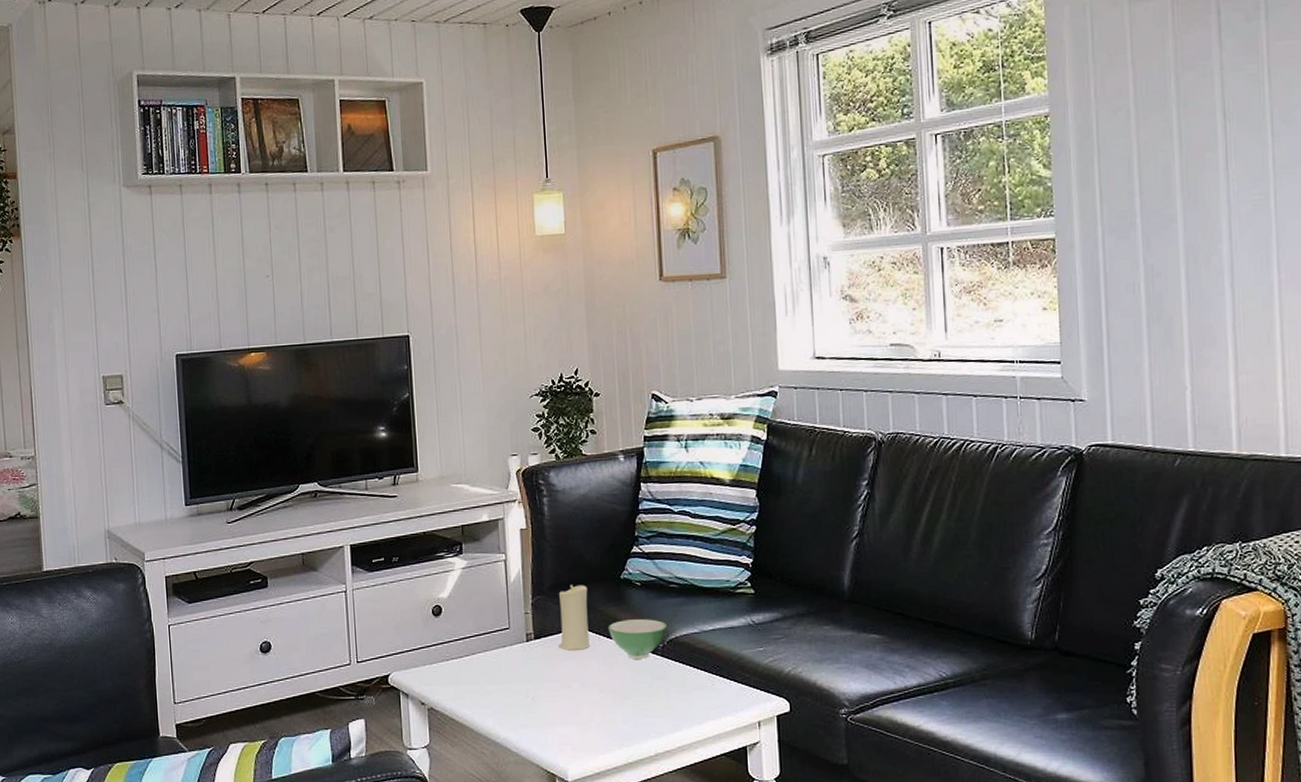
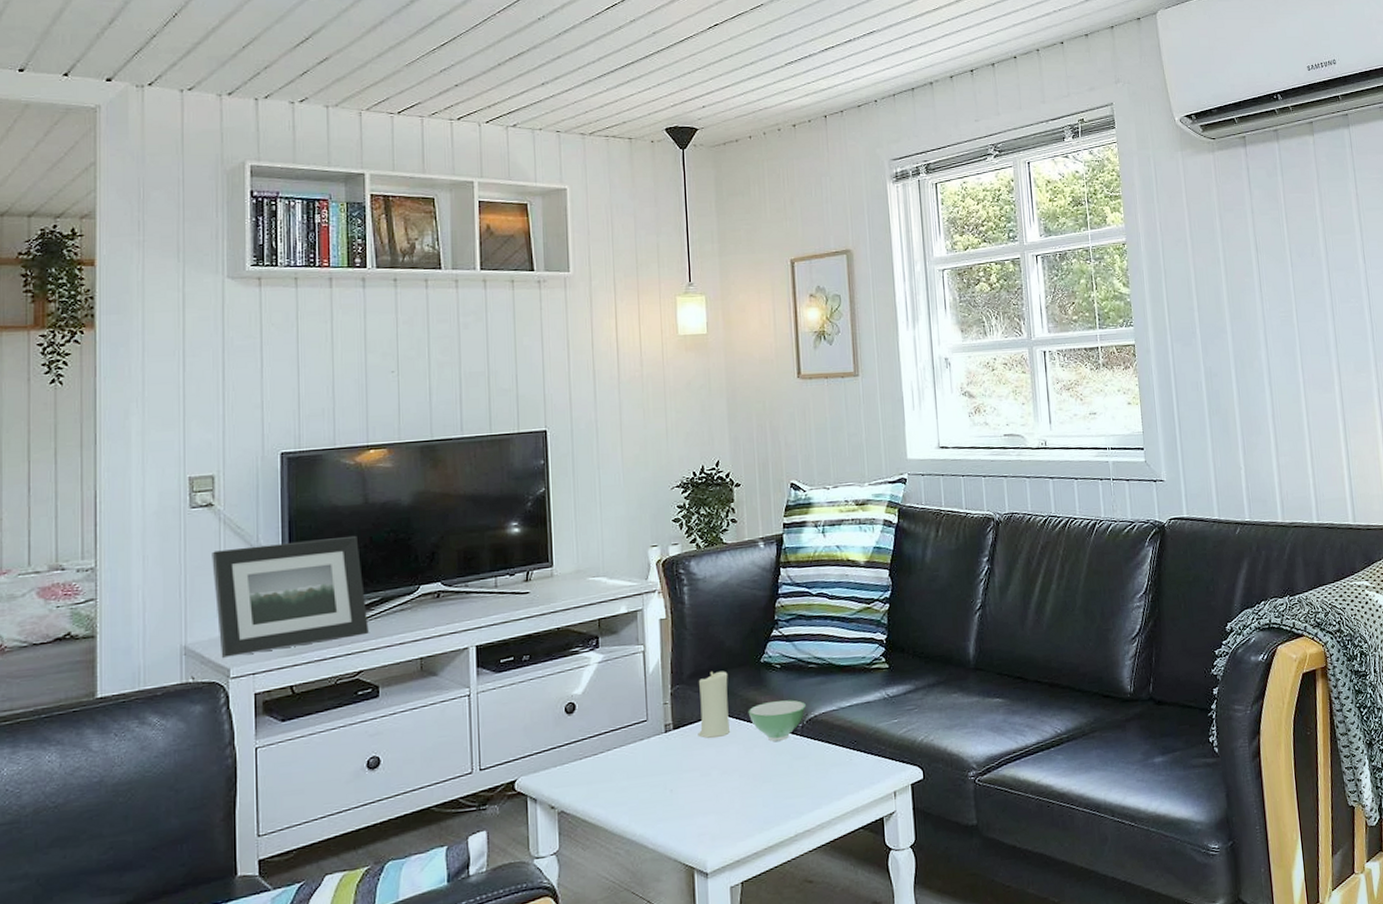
picture frame: none [124,436,257,542] -> present [212,536,369,658]

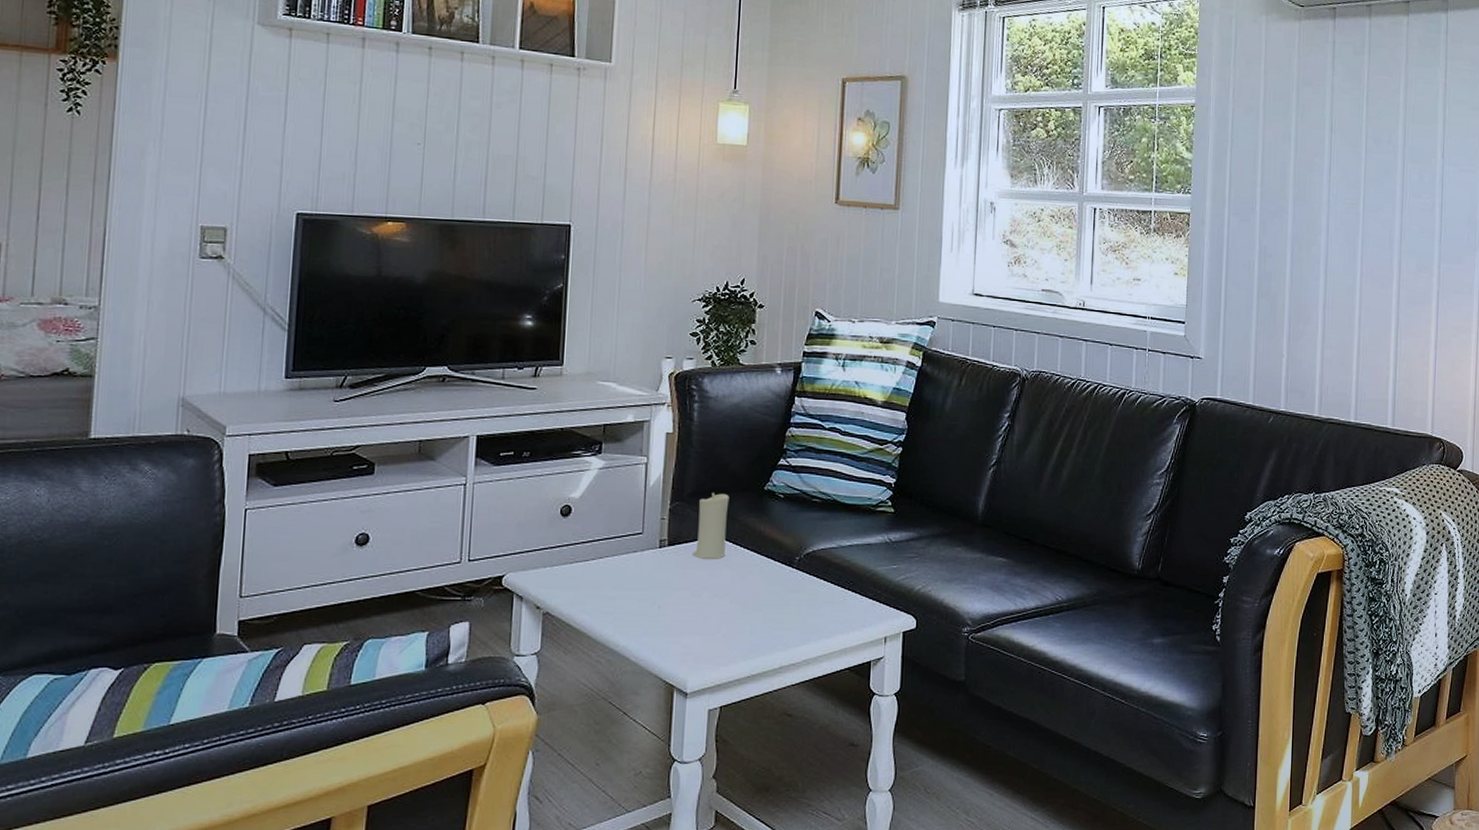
picture frame: present [212,536,369,658] -> none [217,305,370,415]
bowl: present [748,700,806,742] -> none [745,531,805,572]

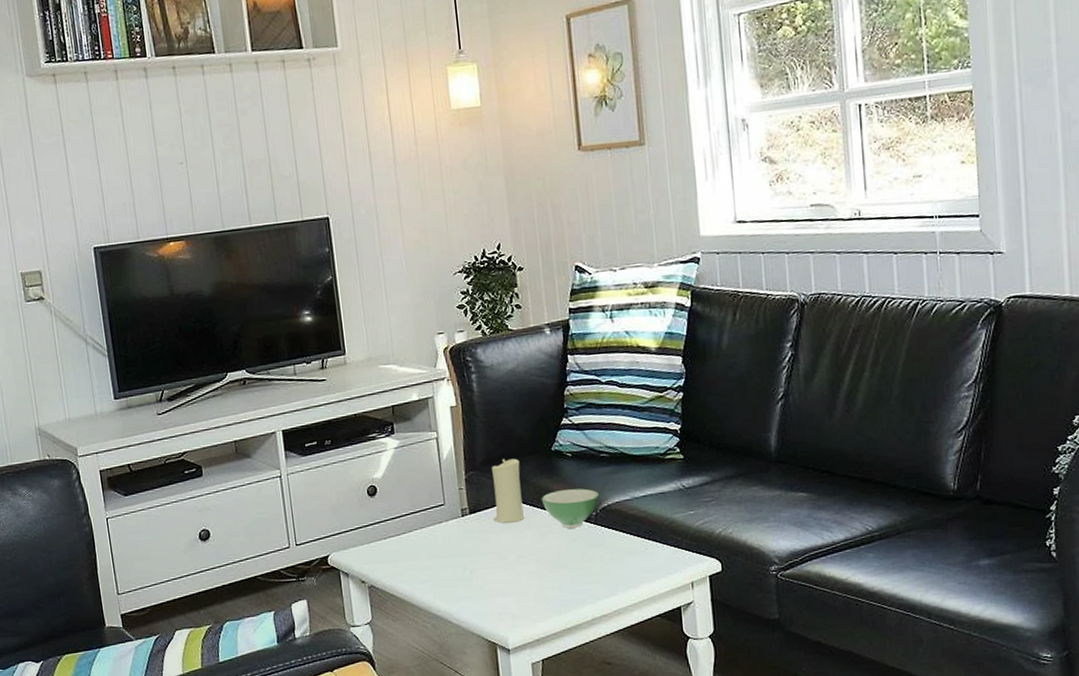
bowl: none [745,531,805,572] -> present [541,488,599,530]

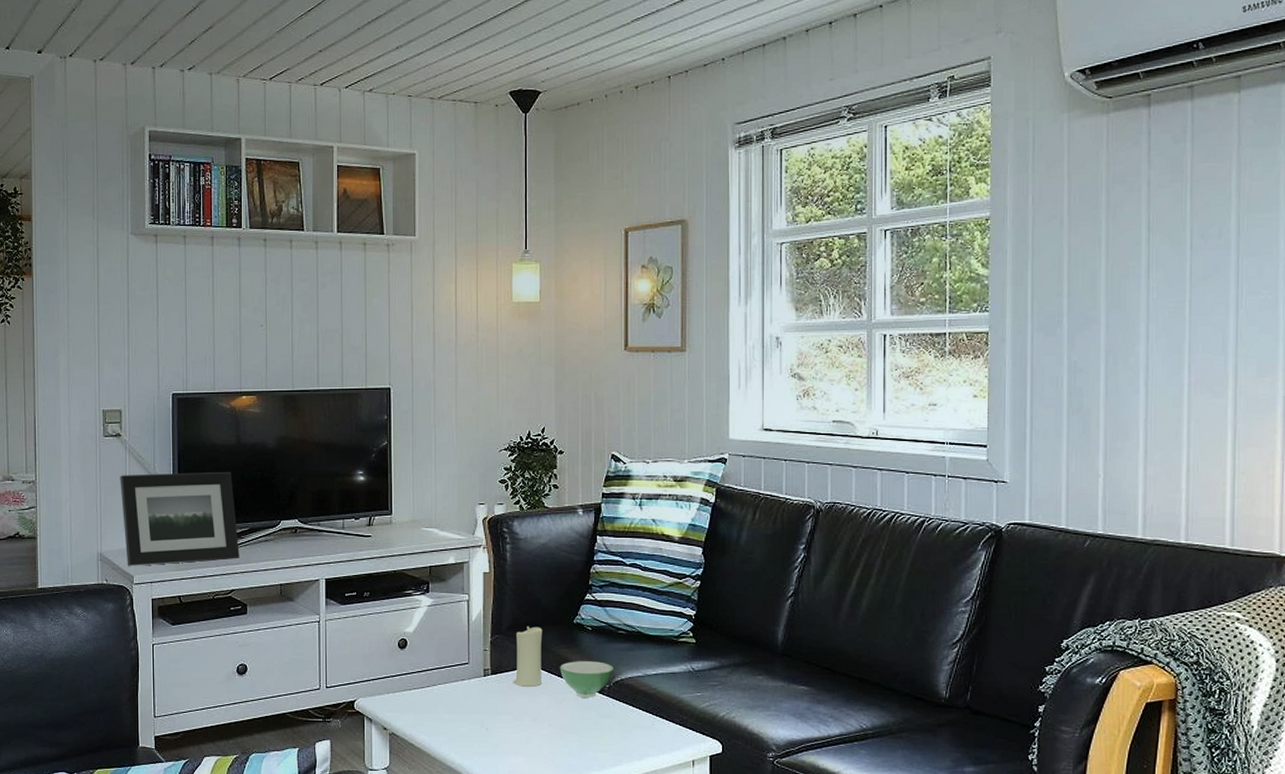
picture frame: none [48,326,188,438] -> present [120,472,240,566]

